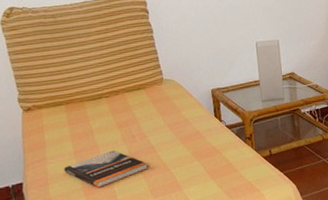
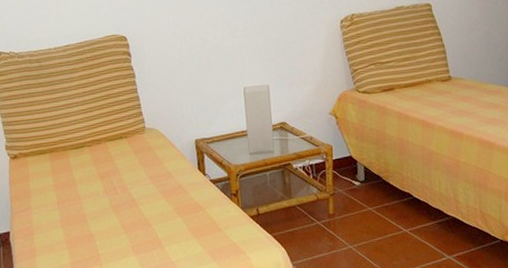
book: present [64,150,148,188] -> none [48,202,130,241]

